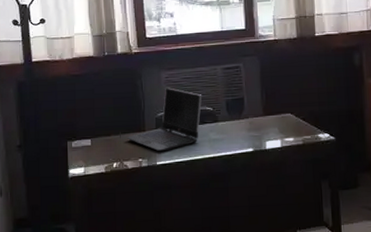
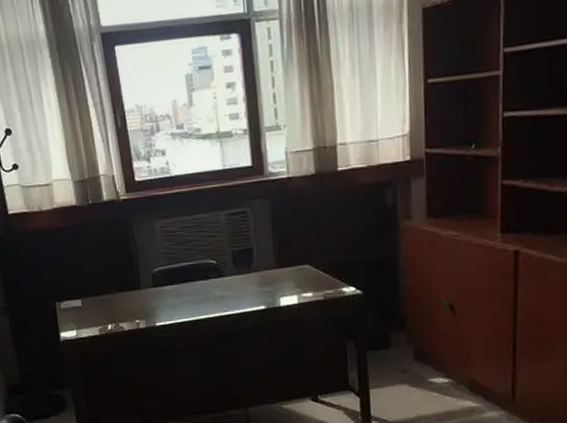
laptop computer: present [126,88,202,152] -> none [119,239,204,312]

